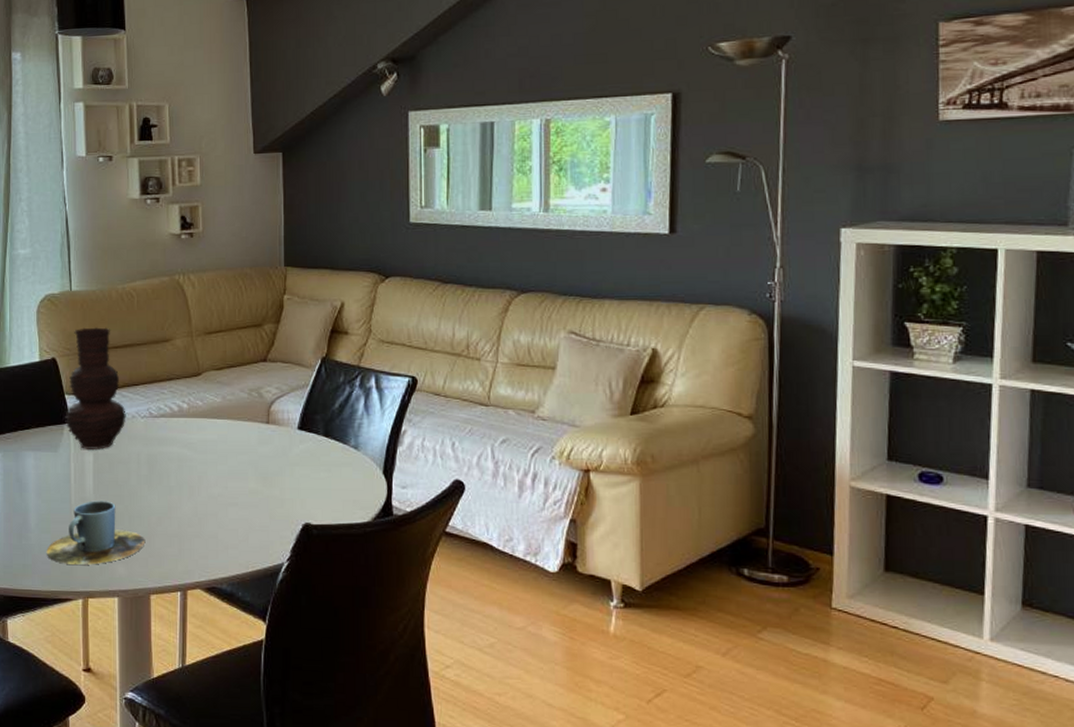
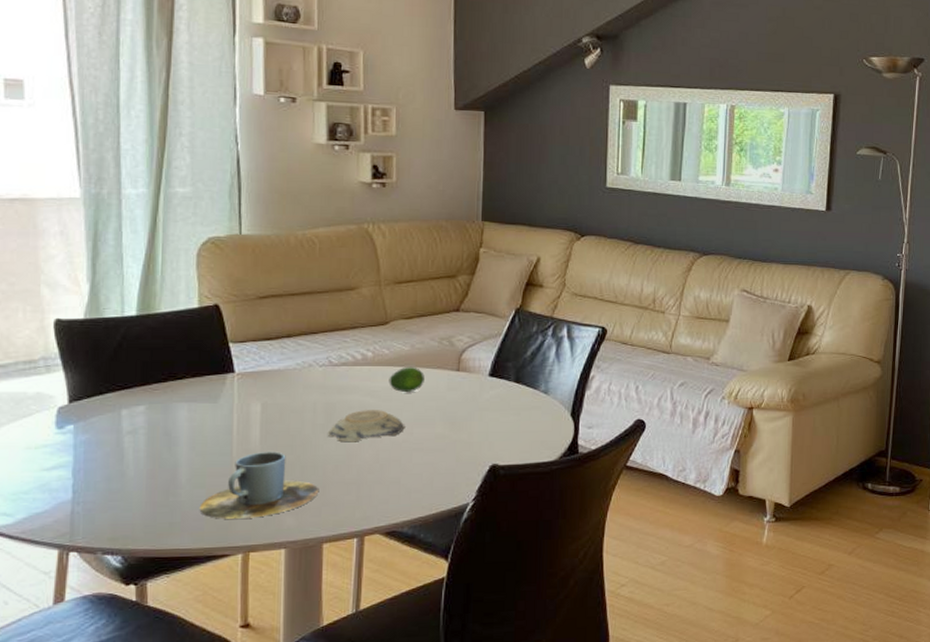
vase: present [65,327,126,451] -> none [228,273,302,401]
decorative bowl: none [151,462,220,495] -> present [328,410,405,443]
fruit: none [203,418,236,445] -> present [389,366,425,392]

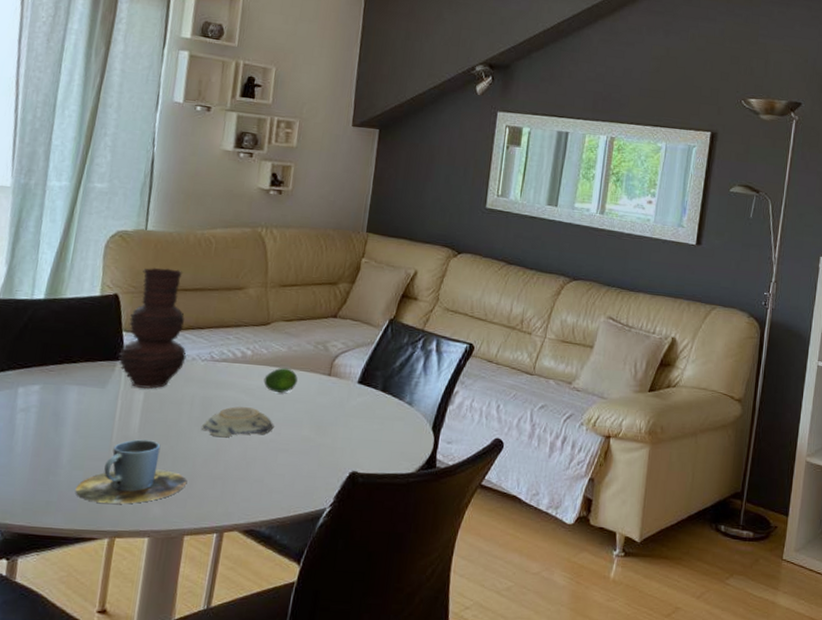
vase: none [228,273,302,401] -> present [118,267,187,389]

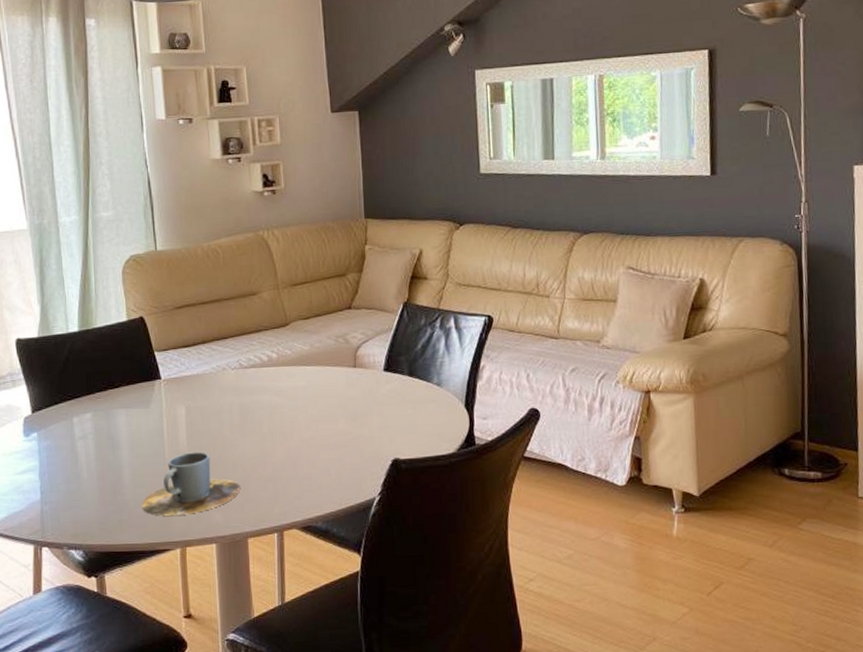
vase: present [118,267,187,389] -> none [155,284,217,404]
decorative bowl: present [202,406,274,438] -> none [244,408,311,441]
fruit: present [263,367,298,393] -> none [293,365,325,390]

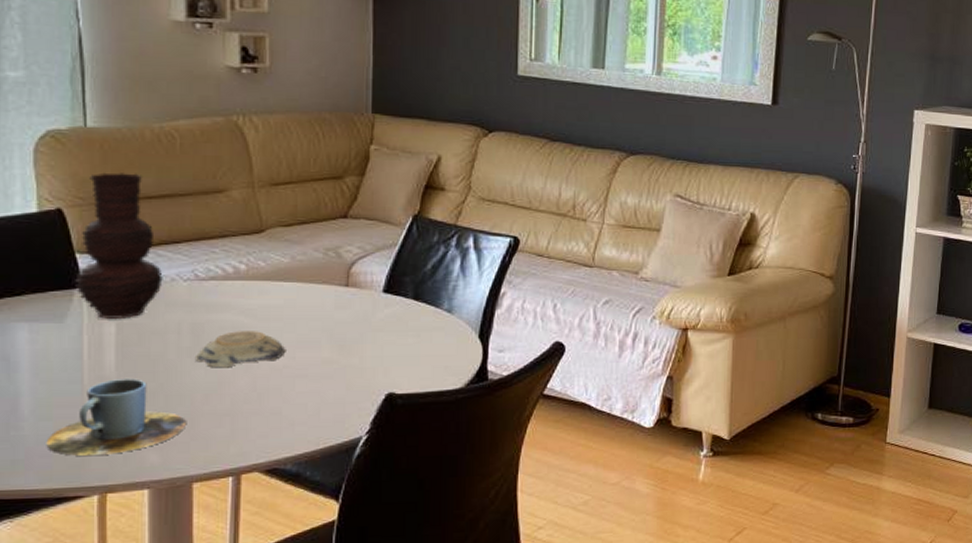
vase: none [155,284,217,404] -> present [75,172,163,320]
decorative bowl: none [244,408,311,441] -> present [196,331,286,368]

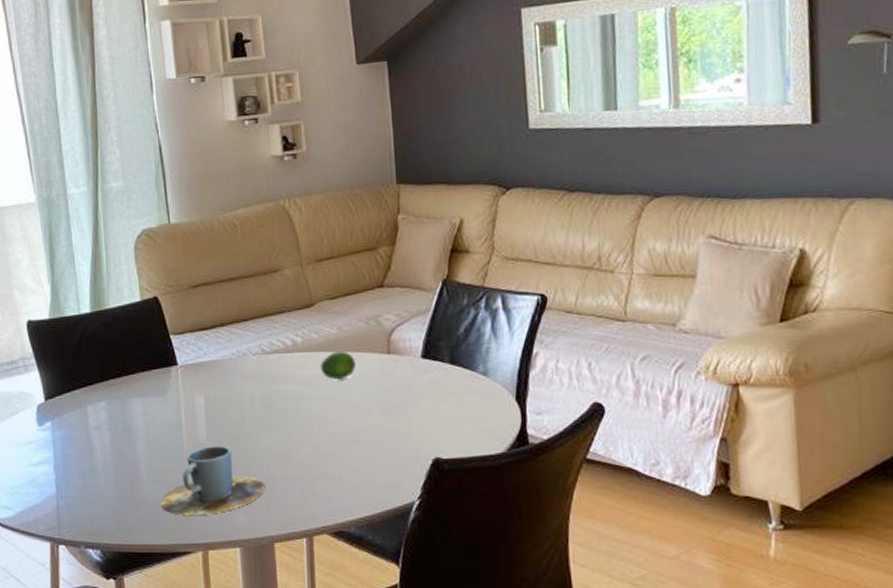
vase: present [75,172,163,320] -> none [171,260,237,393]
decorative bowl: present [196,331,286,368] -> none [268,399,341,435]
fruit: none [266,281,308,310] -> present [320,351,356,379]

